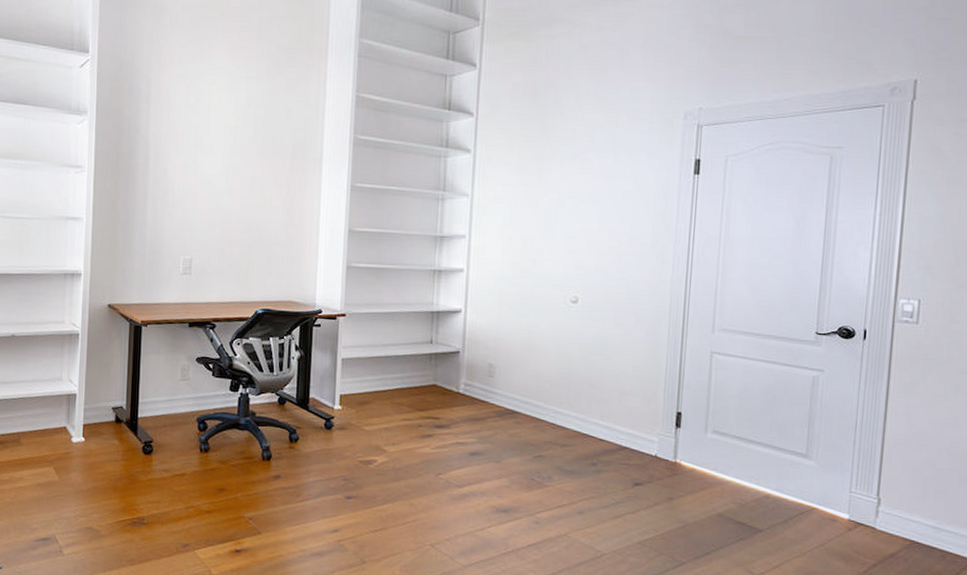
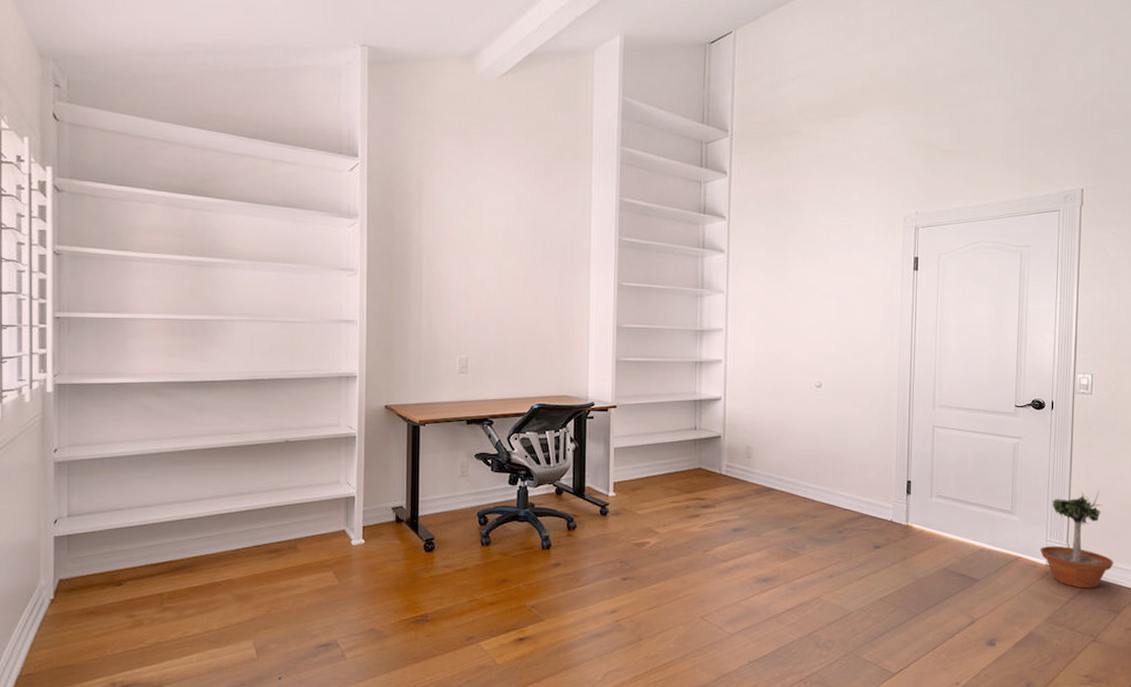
potted tree: none [841,435,939,552] -> present [1039,489,1114,589]

